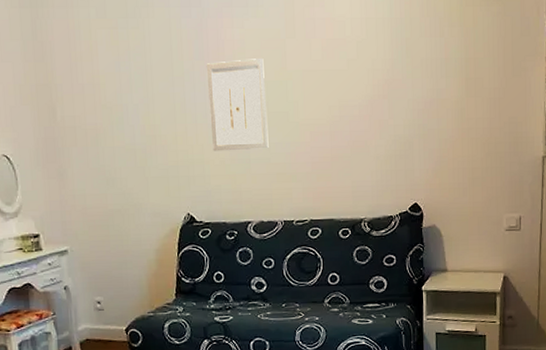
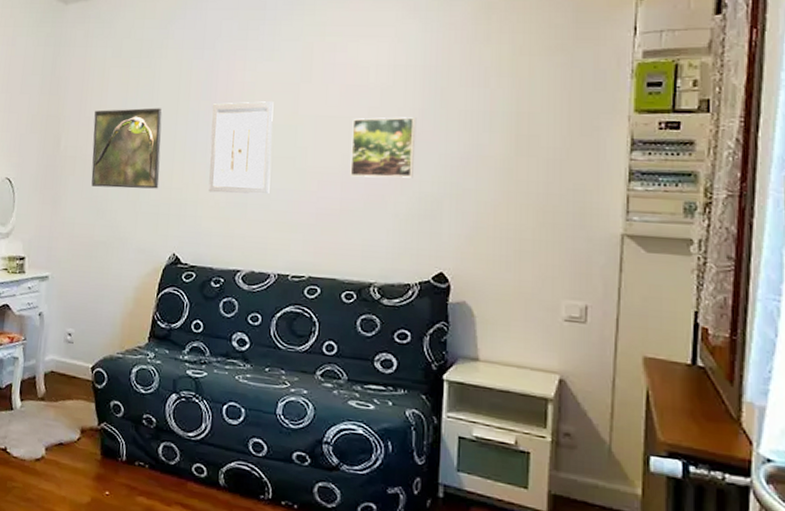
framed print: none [88,70,165,156] -> present [91,108,163,189]
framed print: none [335,67,389,126] -> present [350,117,417,178]

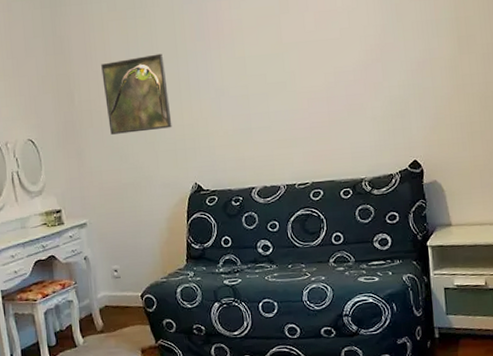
wall art: present [208,101,274,195] -> none [207,34,269,123]
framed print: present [350,117,417,178] -> none [328,33,383,91]

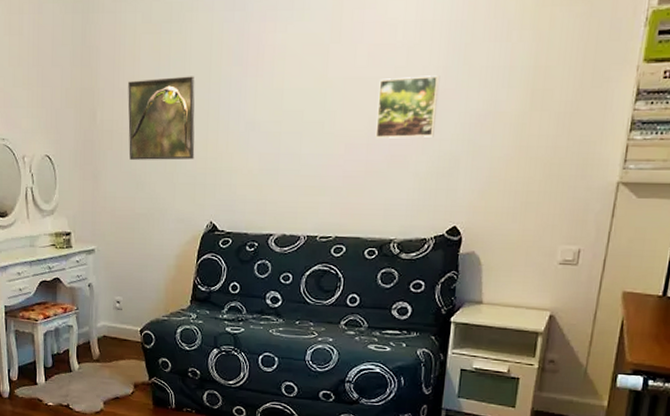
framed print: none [328,33,383,91] -> present [375,76,440,138]

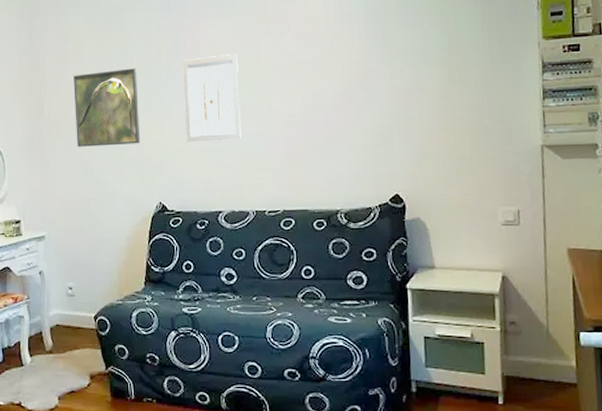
wall art: none [242,65,304,161] -> present [182,54,242,142]
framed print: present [375,76,440,138] -> none [309,58,365,116]

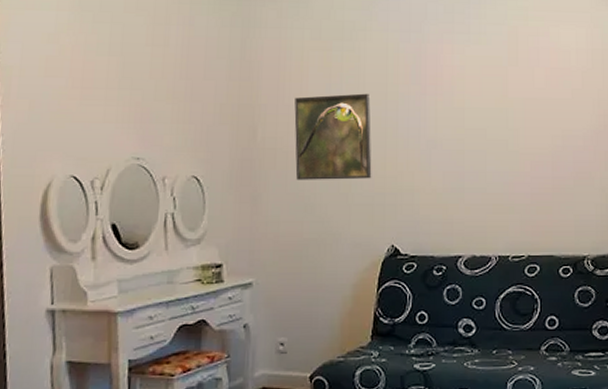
wall art: present [182,54,242,142] -> none [422,85,485,179]

